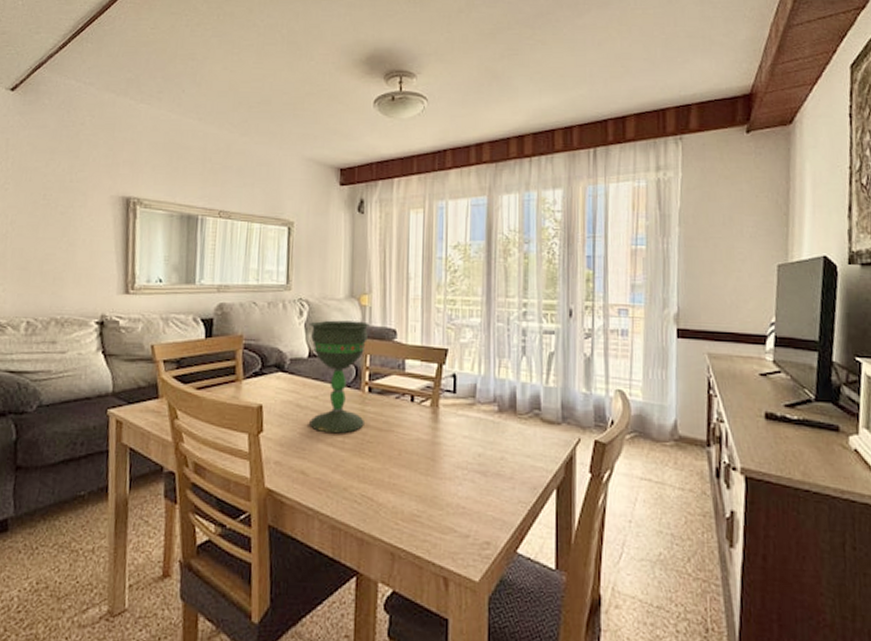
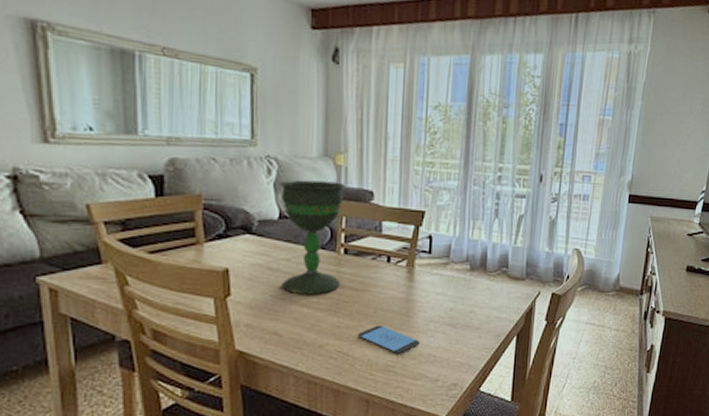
smartphone: none [382,469,447,503] -> present [358,325,420,354]

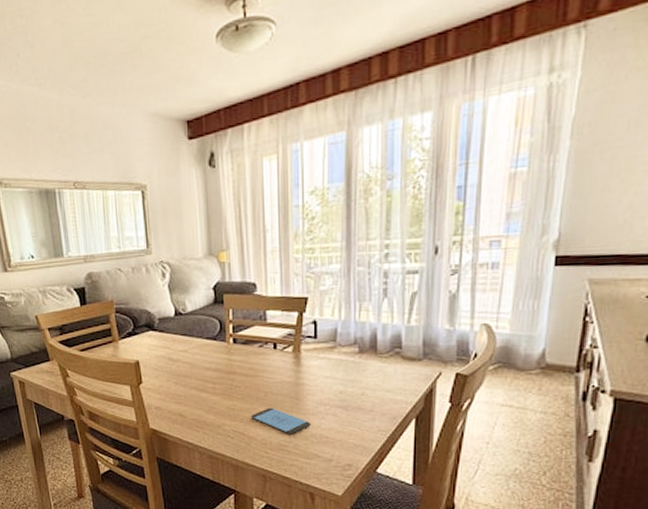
chalice: present [279,180,346,295] -> none [172,278,231,381]

